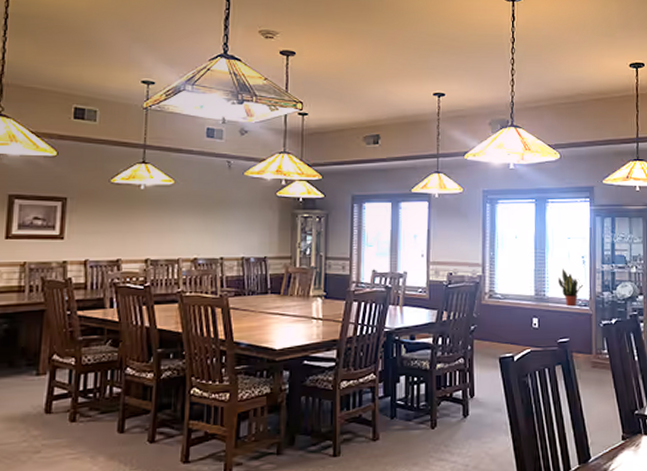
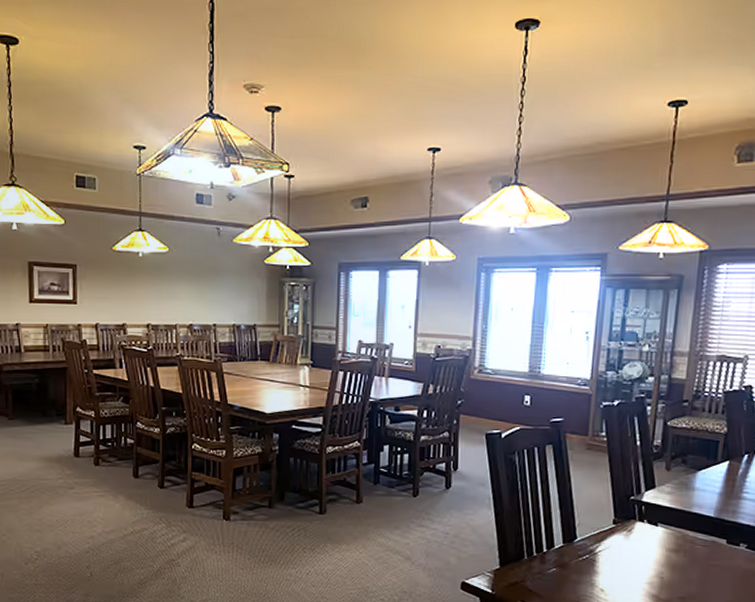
potted plant: present [558,268,584,307] -> none [556,344,585,386]

